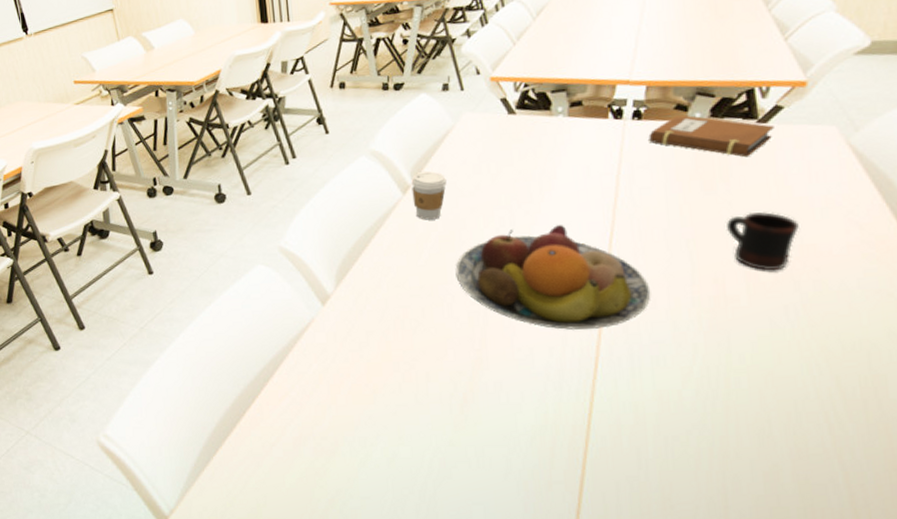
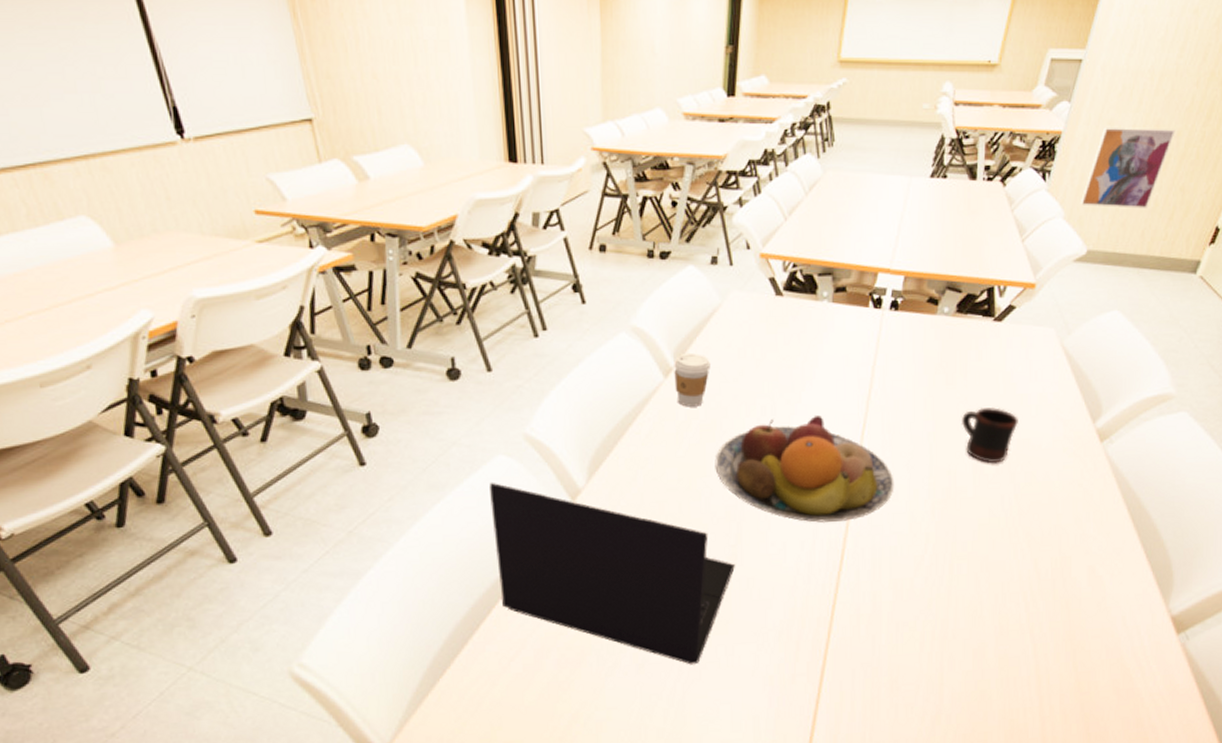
laptop: none [251,288,481,463] -> present [490,482,735,665]
notebook: present [648,115,774,158] -> none [903,308,1007,354]

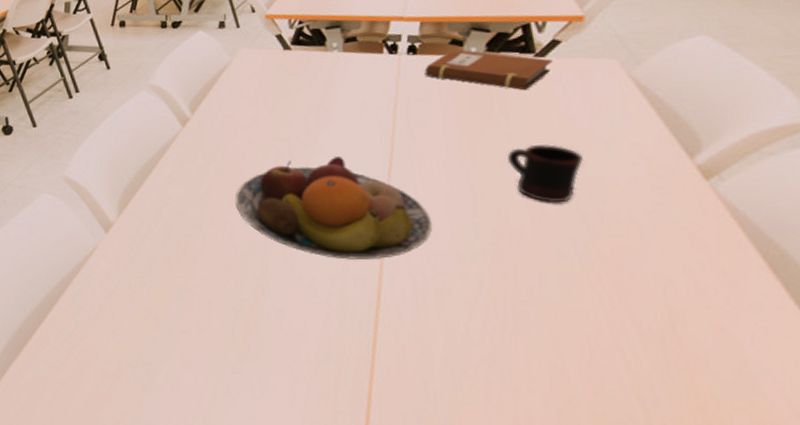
laptop: present [490,482,735,665] -> none [37,215,263,390]
coffee cup: present [674,352,711,407] -> none [190,104,225,152]
notebook: none [903,308,1007,354] -> present [424,49,553,91]

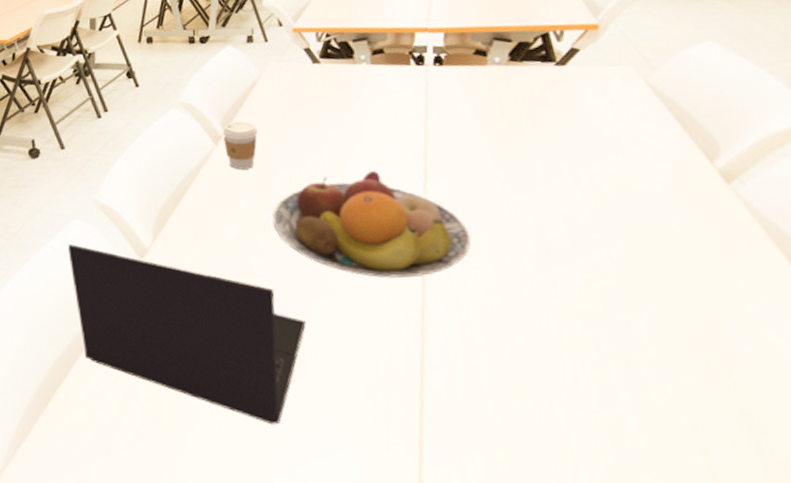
laptop: none [37,215,263,390] -> present [68,243,306,425]
coffee cup: none [190,104,225,152] -> present [222,120,258,170]
notebook: present [424,49,553,91] -> none [451,59,573,100]
mug: present [507,144,583,203] -> none [538,152,611,212]

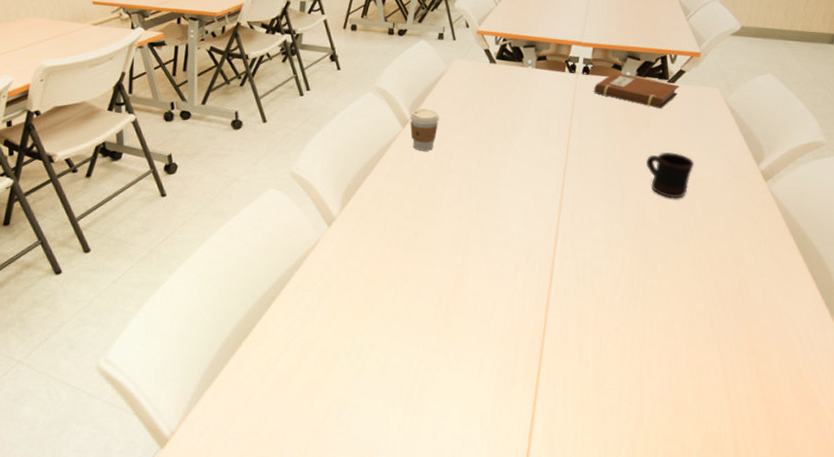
laptop: present [68,243,306,425] -> none [263,210,462,368]
fruit bowl: present [272,171,472,278] -> none [444,158,593,247]
notebook: none [451,59,573,100] -> present [594,73,679,109]
mug: none [538,152,611,212] -> present [646,152,694,199]

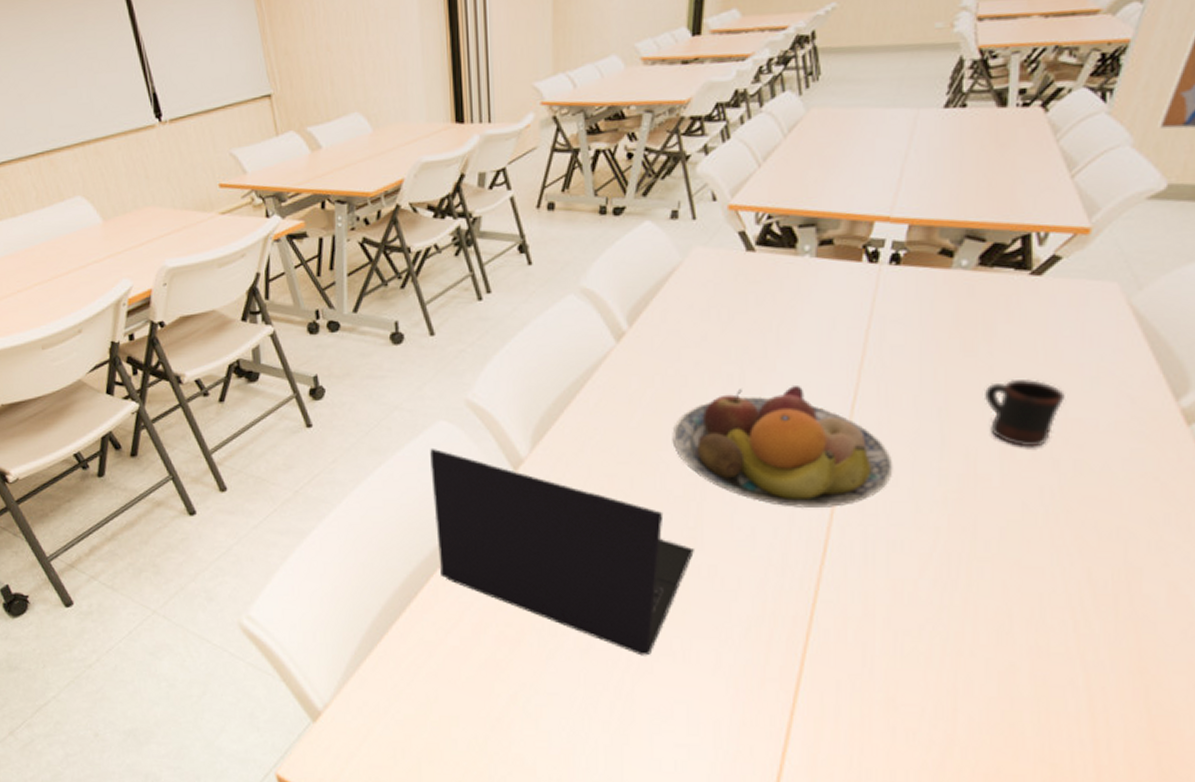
laptop: none [263,210,462,368] -> present [430,448,694,656]
coffee cup: present [410,107,439,151] -> none [627,315,669,374]
fruit bowl: none [444,158,593,247] -> present [672,386,893,507]
notebook: present [594,73,679,109] -> none [906,261,1049,315]

